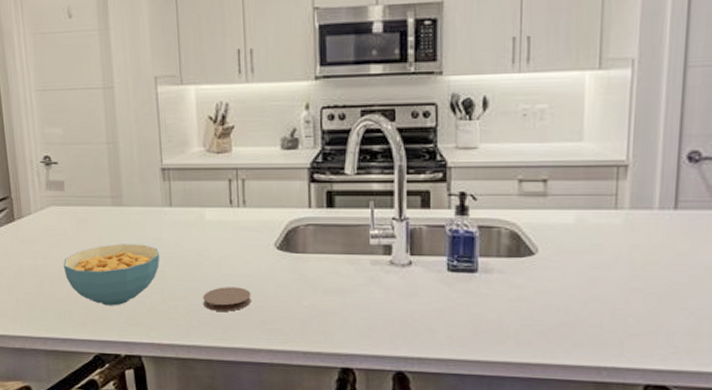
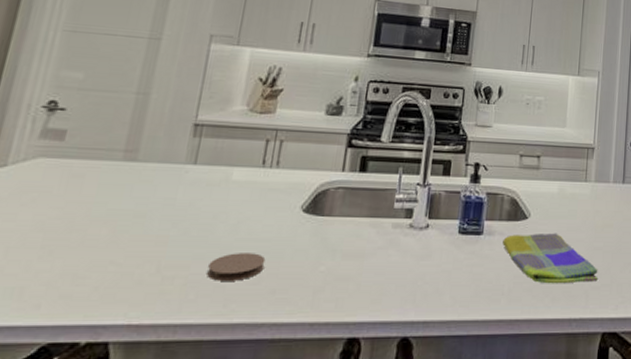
cereal bowl: present [63,244,160,306] -> none [30,204,168,280]
dish towel: none [503,271,637,329] -> present [502,233,598,284]

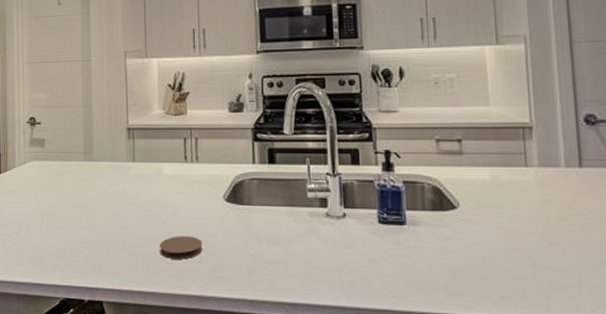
dish towel: present [502,233,598,284] -> none [430,224,560,281]

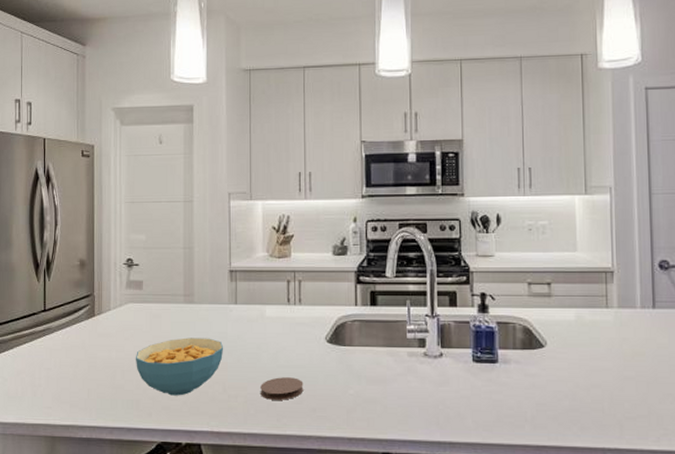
cereal bowl: none [39,195,123,253] -> present [135,337,224,396]

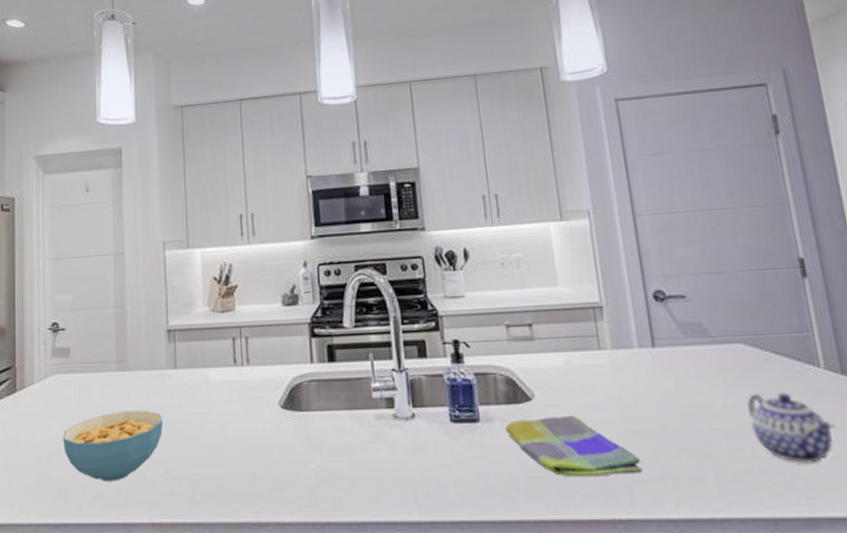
coaster: present [260,377,304,400] -> none [207,452,257,481]
dish towel: none [520,361,632,413] -> present [505,415,642,478]

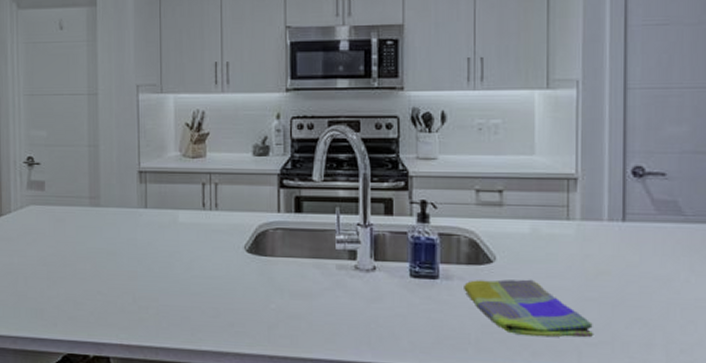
cereal bowl: present [62,410,164,482] -> none [38,243,133,306]

